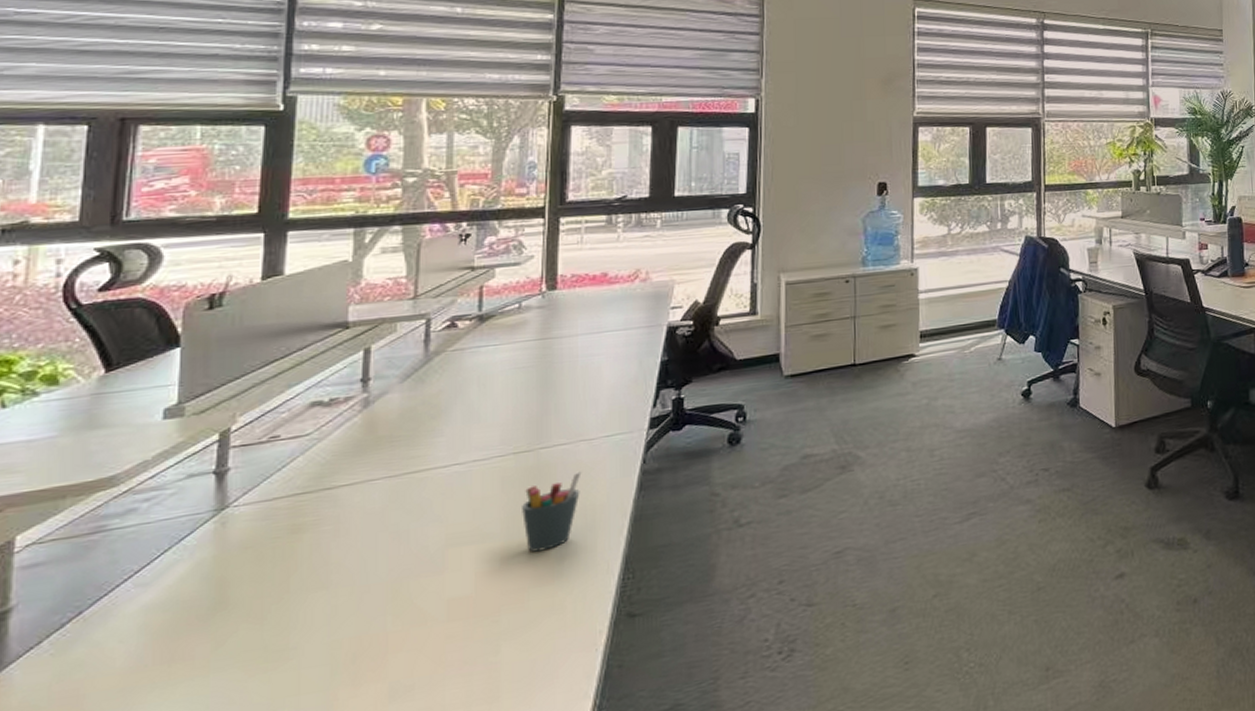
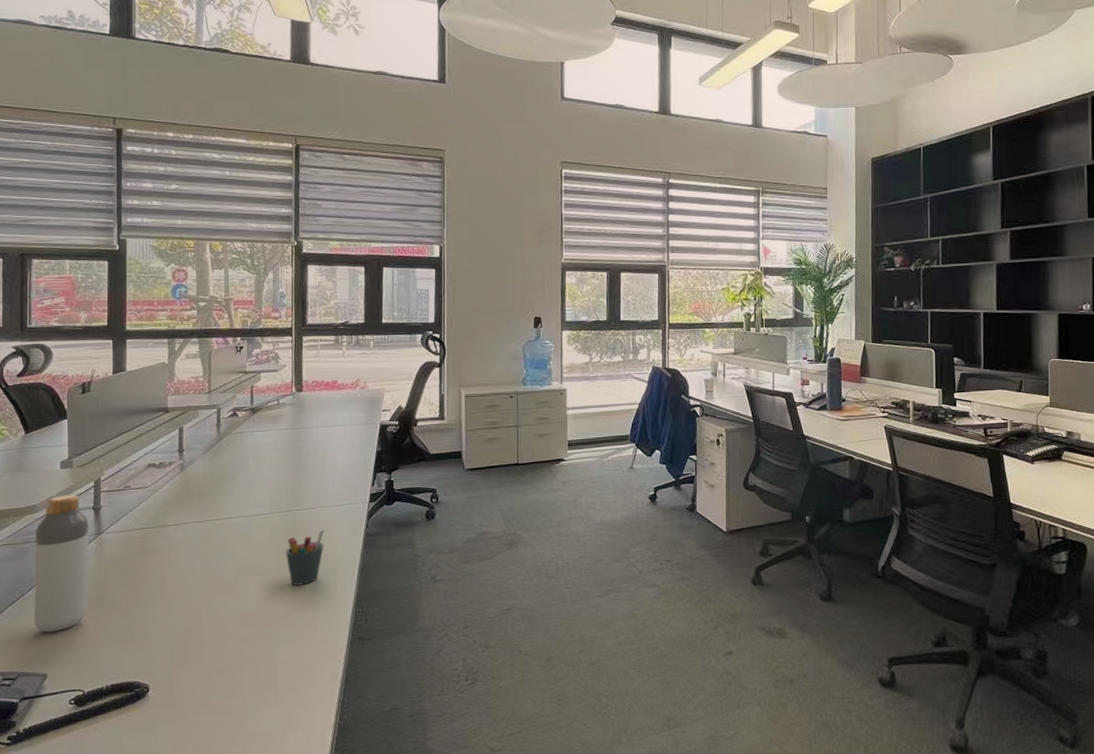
bottle: none [97,454,205,666] -> present [33,494,90,633]

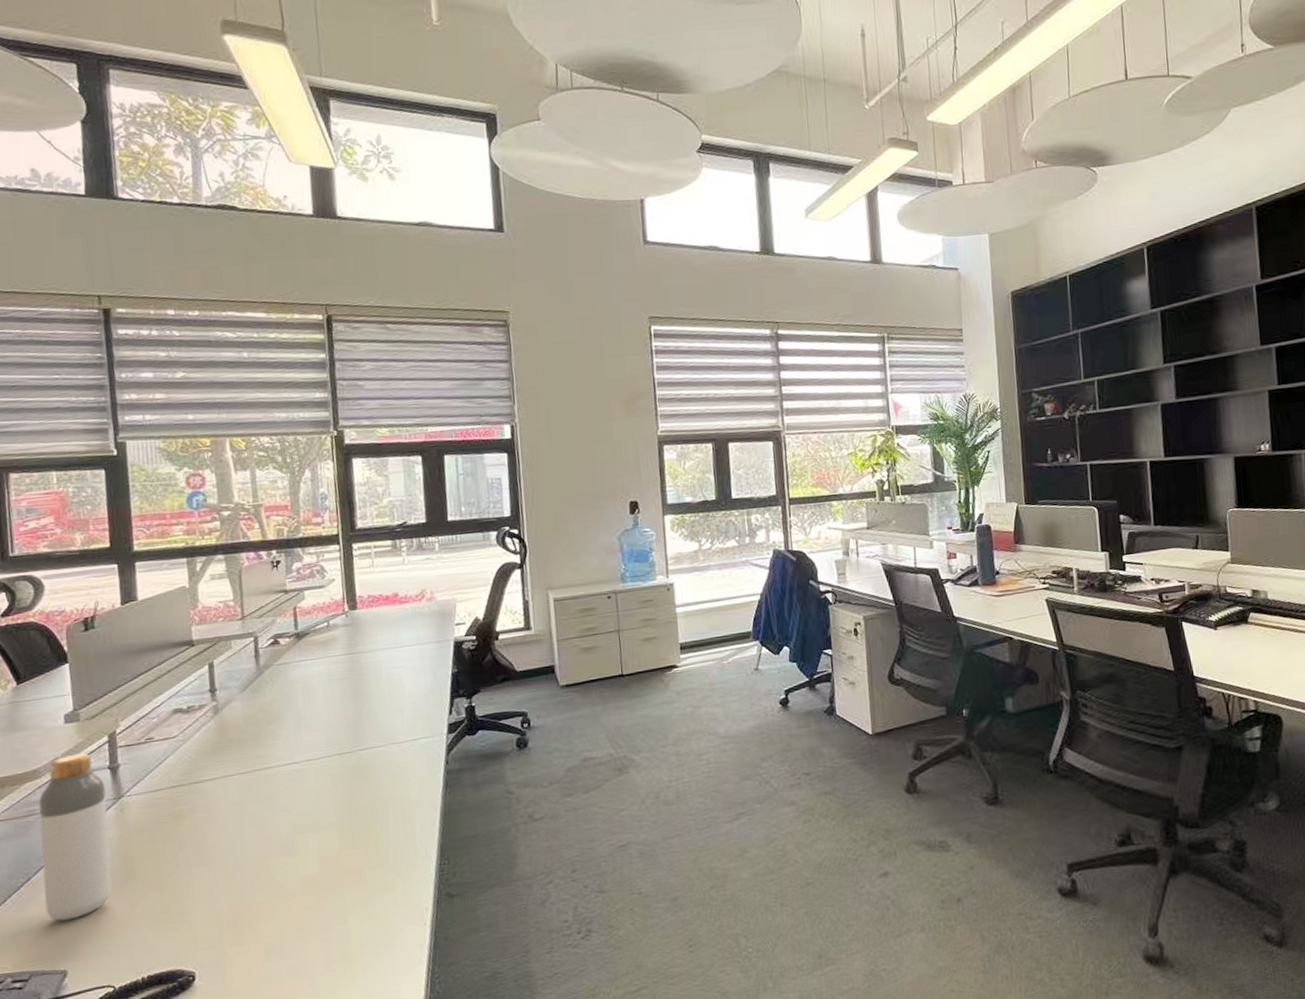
pen holder: present [286,529,325,585] -> none [350,770,397,839]

